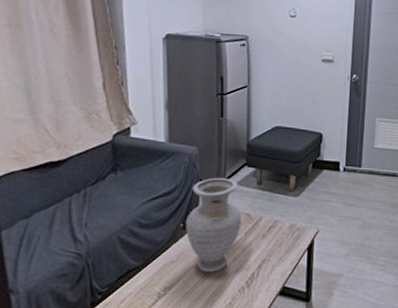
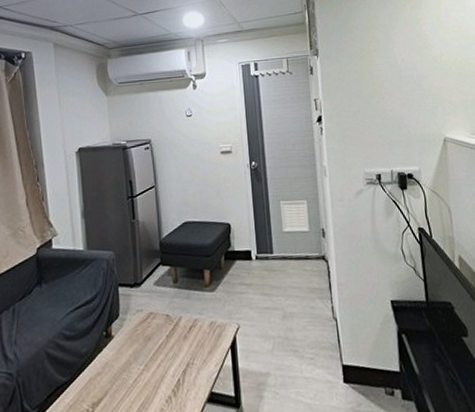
vase: present [186,177,242,273] -> none [109,279,162,383]

